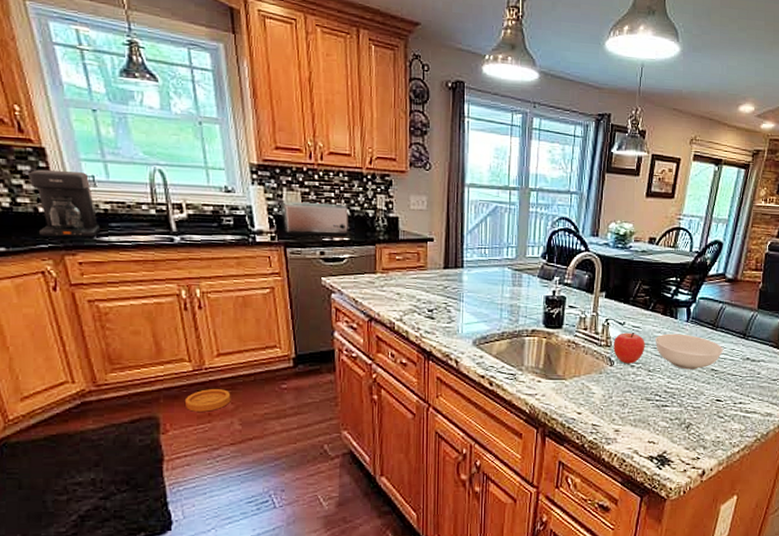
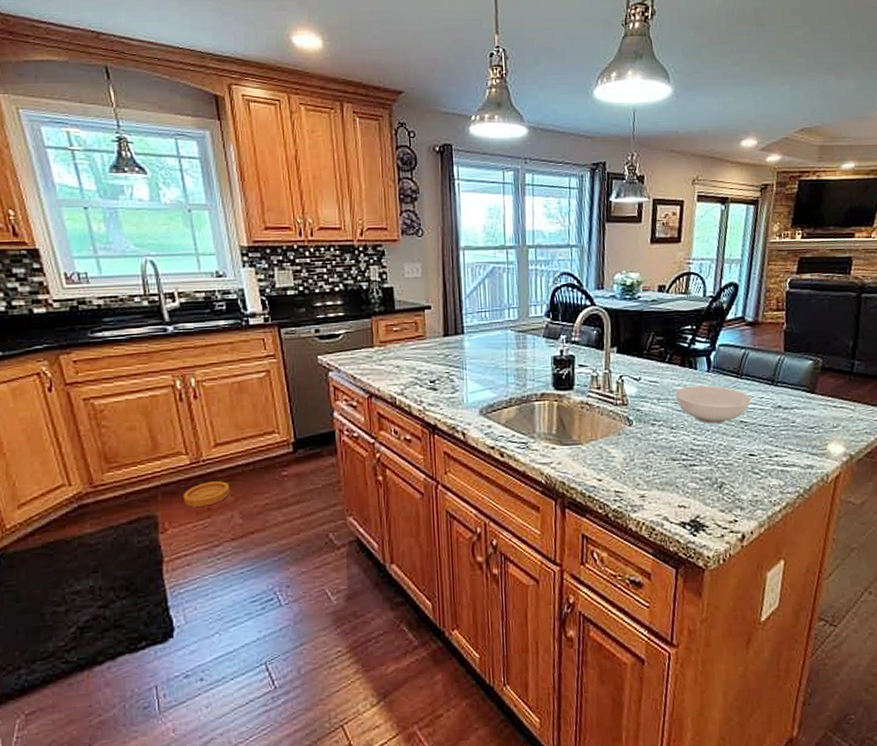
coffee maker: present [29,169,101,238] -> none [23,269,95,338]
toaster: present [281,201,349,237] -> none [273,279,344,316]
fruit: present [613,332,645,364] -> none [630,388,665,423]

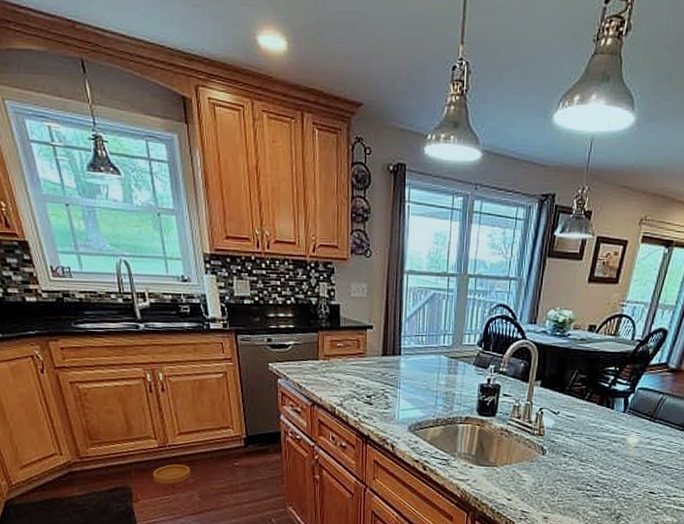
bowl: present [674,385,751,424] -> none [589,424,660,461]

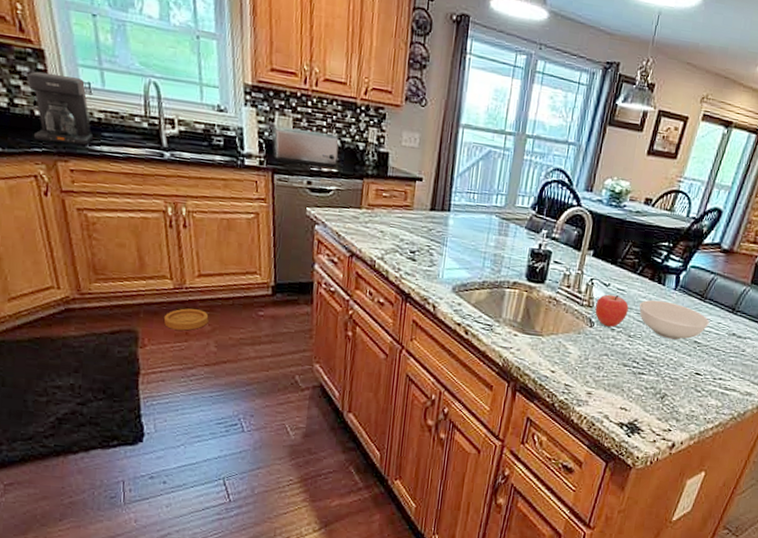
coffee maker: none [16,261,78,325] -> present [27,71,94,146]
toaster: none [232,289,294,324] -> present [271,125,339,168]
fruit: none [546,422,579,453] -> present [595,294,629,327]
bowl: none [589,424,660,461] -> present [639,299,709,340]

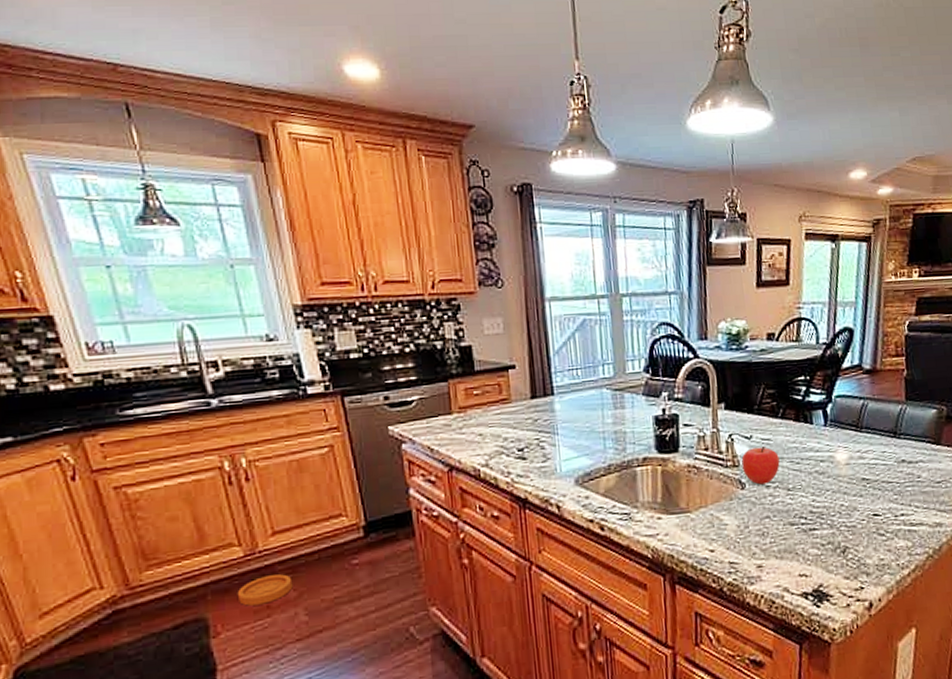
coffee maker: present [27,71,94,146] -> none [36,338,124,419]
toaster: present [271,125,339,168] -> none [333,339,416,383]
bowl: present [639,299,709,340] -> none [790,441,873,483]

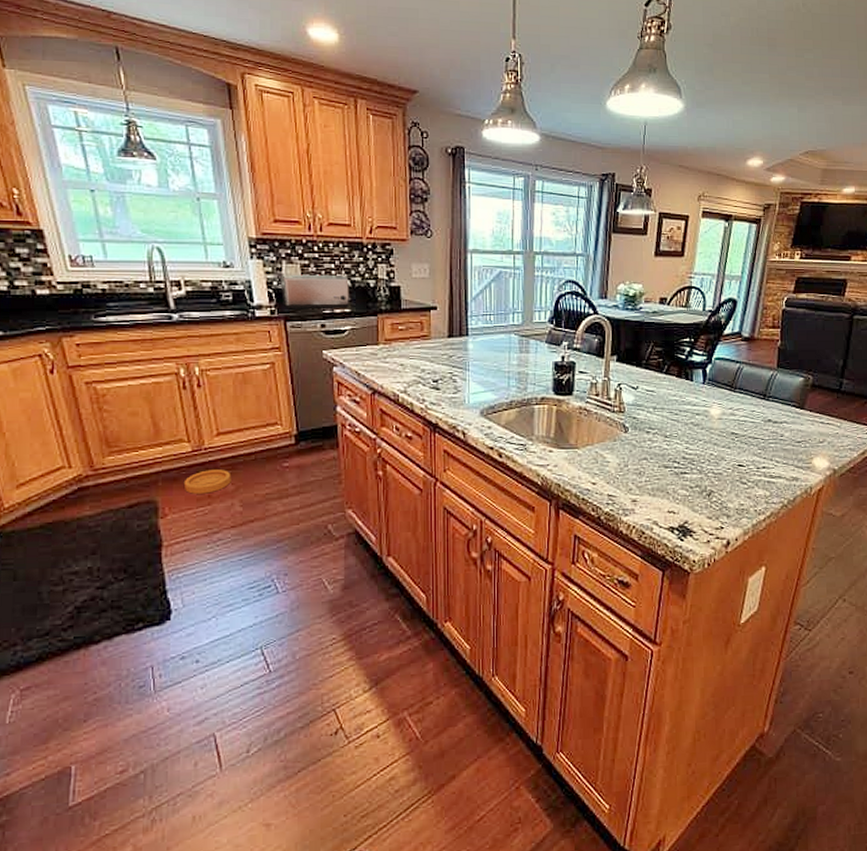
toaster: none [333,339,416,383] -> present [280,274,350,310]
fruit: present [741,446,780,485] -> none [627,397,661,430]

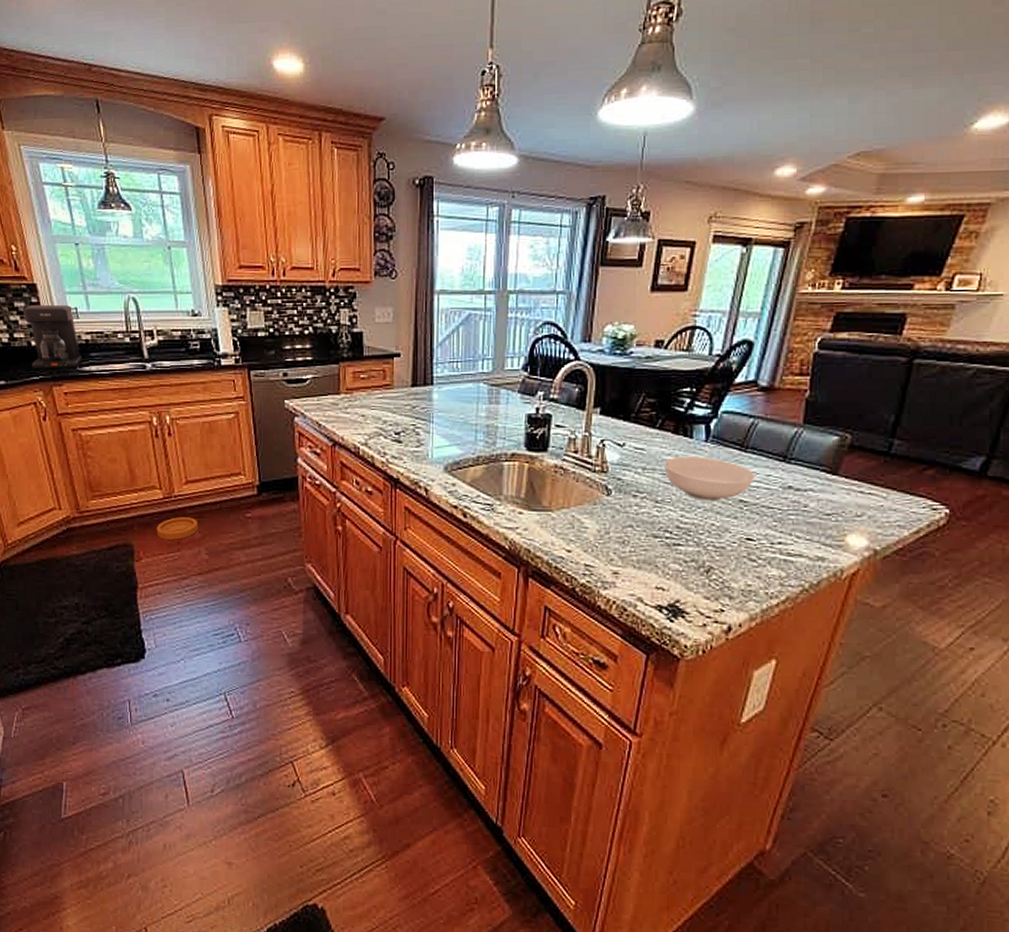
coffee maker: none [27,251,99,320] -> present [23,304,83,370]
toaster: present [280,274,350,310] -> none [244,321,312,358]
bowl: none [670,396,743,434] -> present [663,456,755,501]

